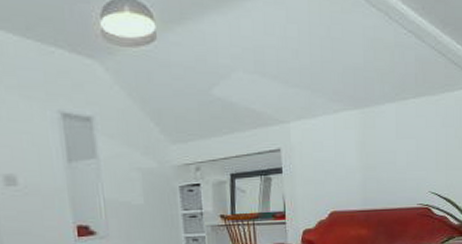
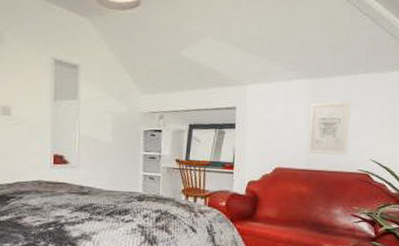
wall art: none [361,131,405,193] -> present [307,101,352,155]

